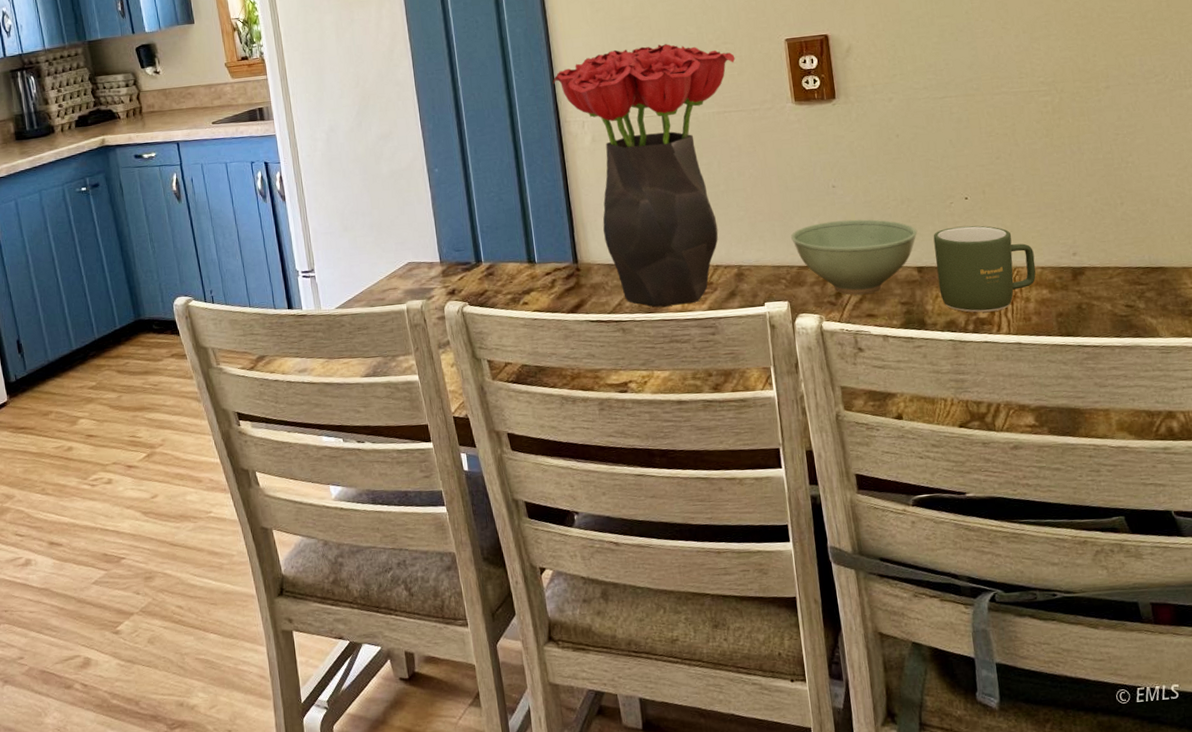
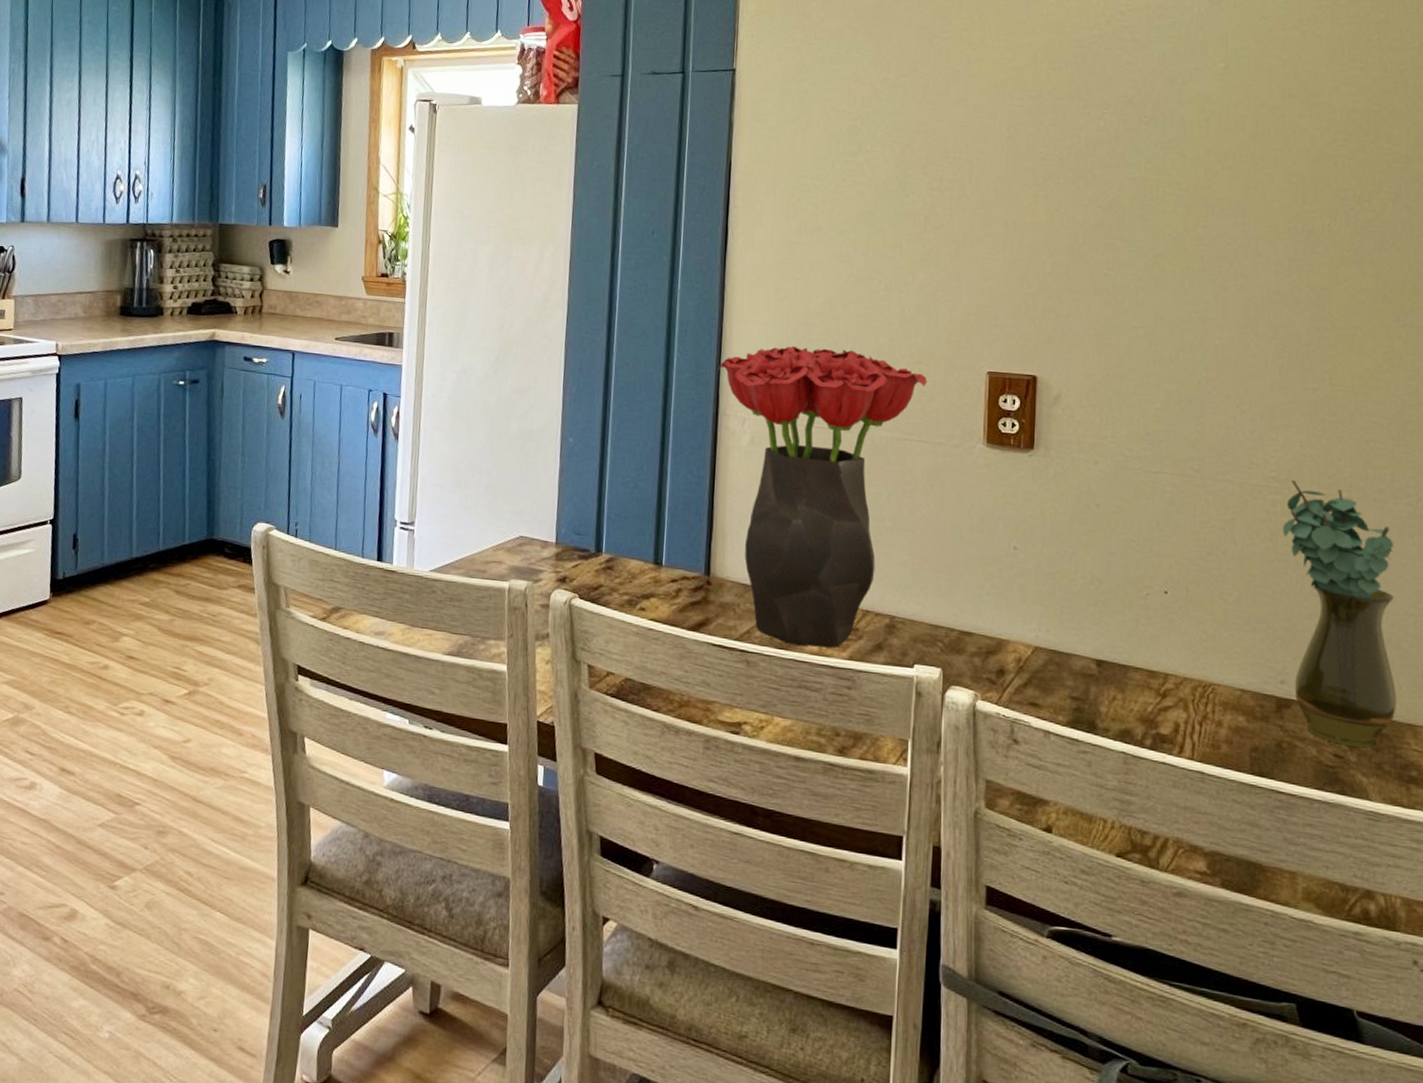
bowl: present [791,219,918,295] -> none [957,586,1104,680]
mug: present [933,225,1036,313] -> none [1118,622,1235,730]
vase: none [1055,81,1172,296] -> present [1282,480,1398,748]

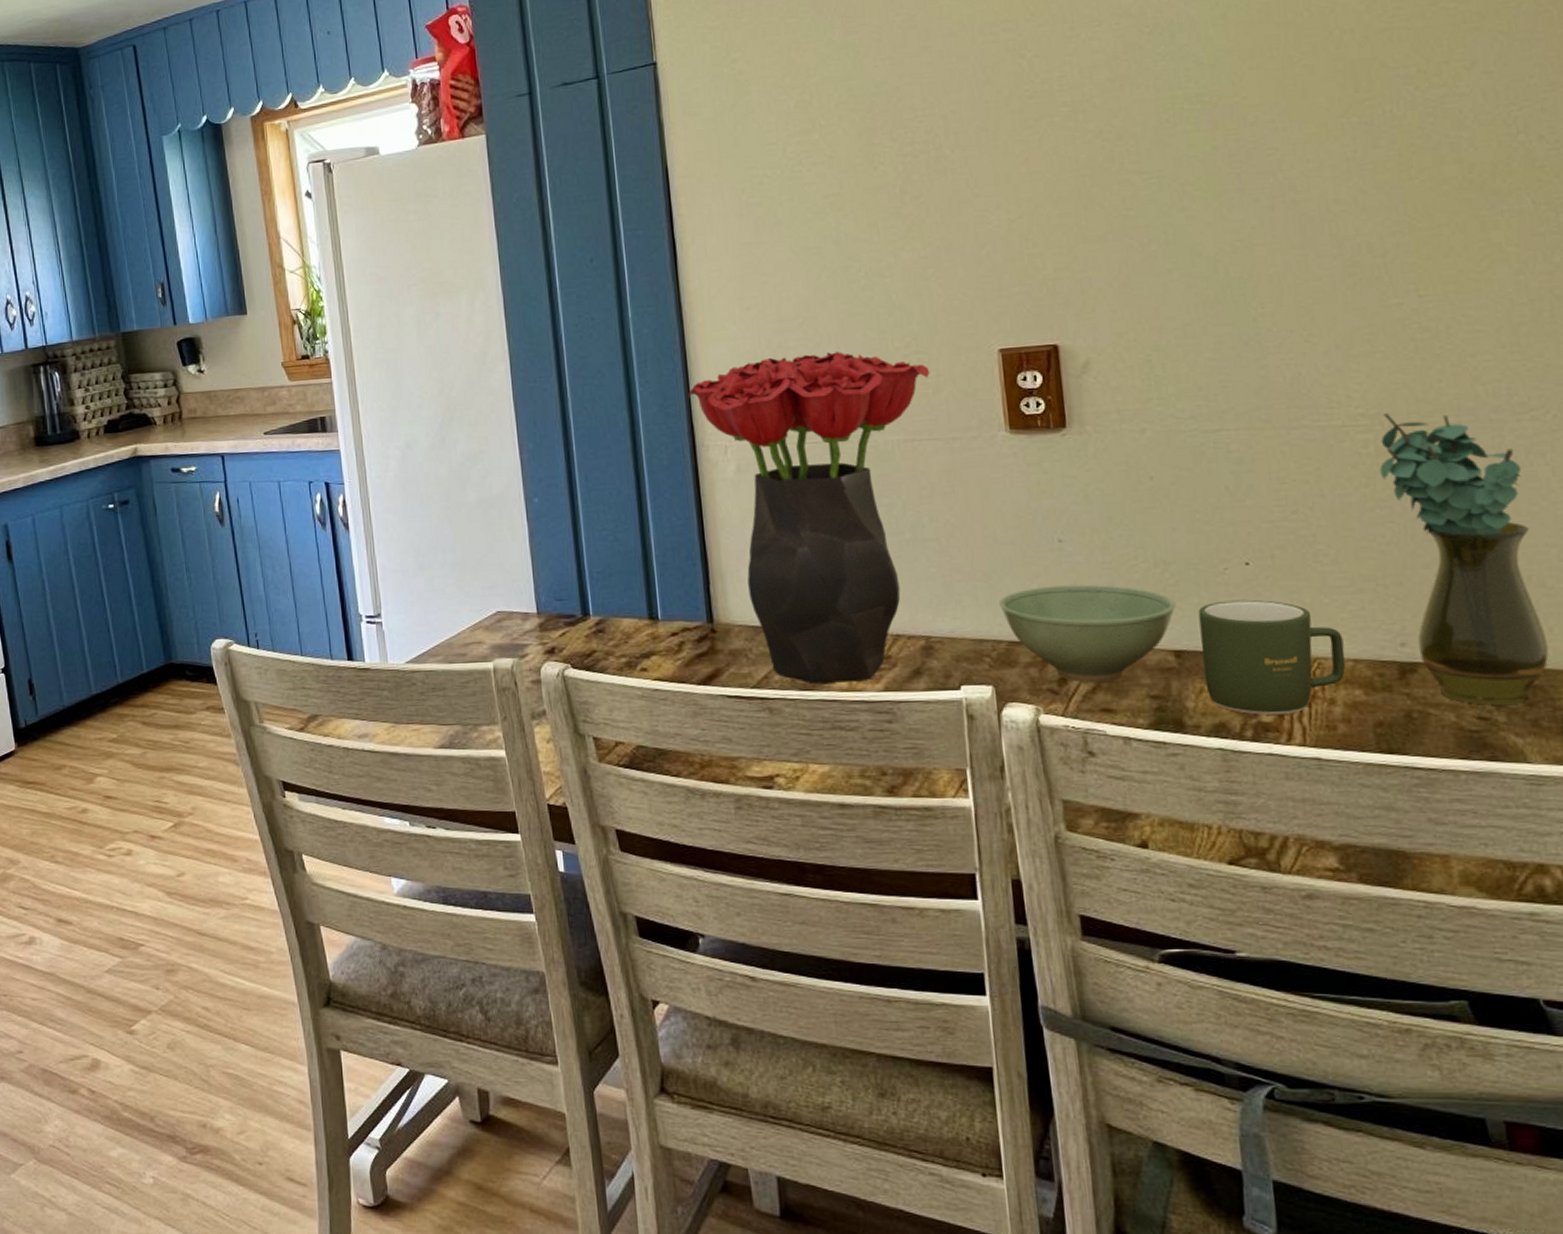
bowl: none [957,586,1104,680] -> present [999,584,1176,683]
mug: none [1118,622,1235,730] -> present [1198,599,1346,715]

